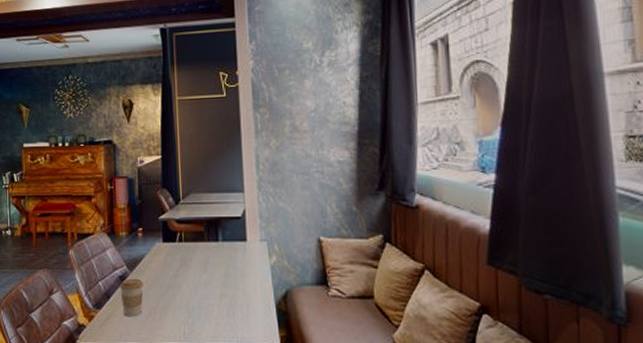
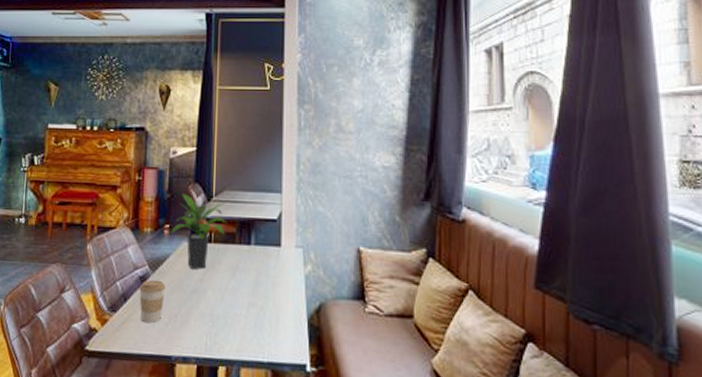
potted plant: none [144,198,196,268] -> present [170,192,228,270]

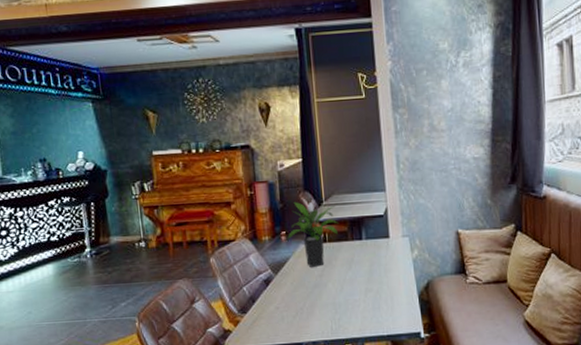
coffee cup: present [139,279,166,323] -> none [265,280,290,318]

